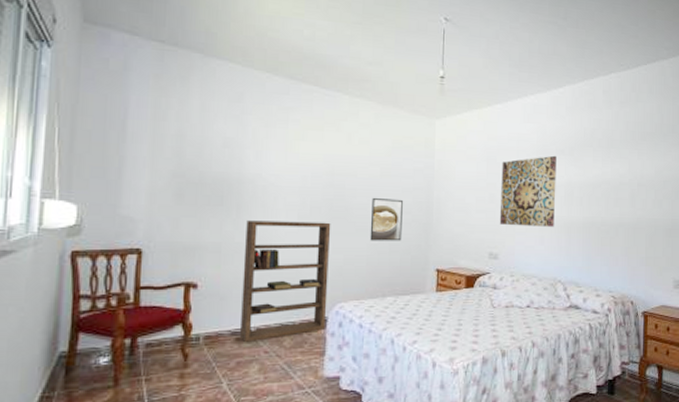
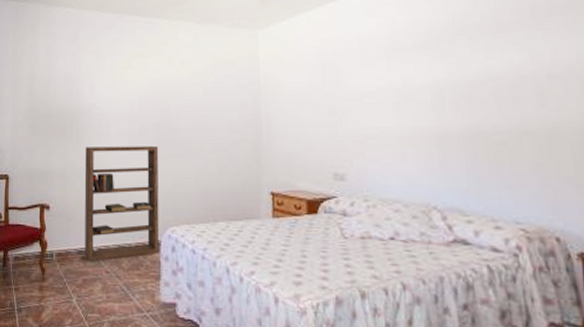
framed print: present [370,197,403,241] -> none [196,118,230,163]
wall art: present [499,155,557,227] -> none [341,52,420,141]

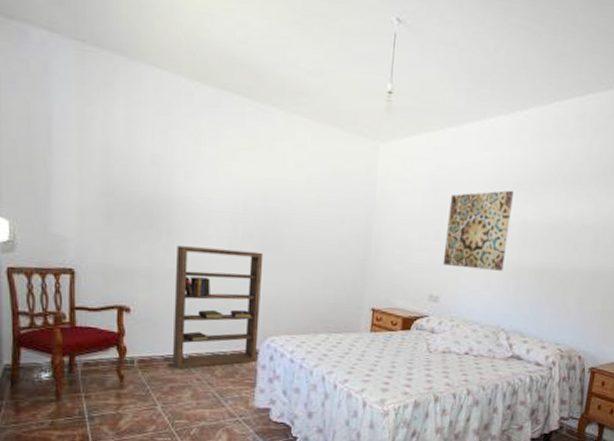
wall art: none [341,52,420,141] -> present [442,190,514,271]

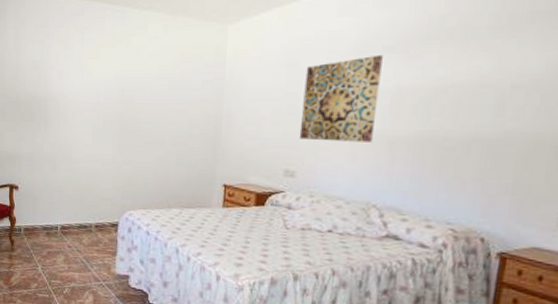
bookshelf: present [172,246,264,369] -> none [49,134,122,237]

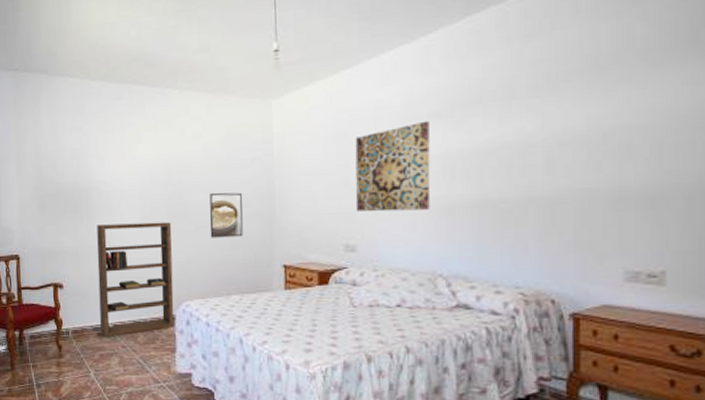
bookshelf: none [49,134,122,237] -> present [97,221,174,338]
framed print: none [157,111,190,155] -> present [209,192,243,238]

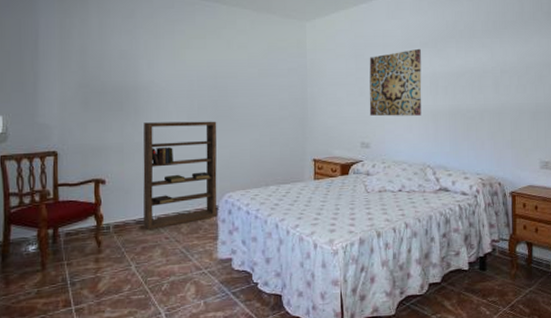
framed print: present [209,192,243,238] -> none [251,96,280,136]

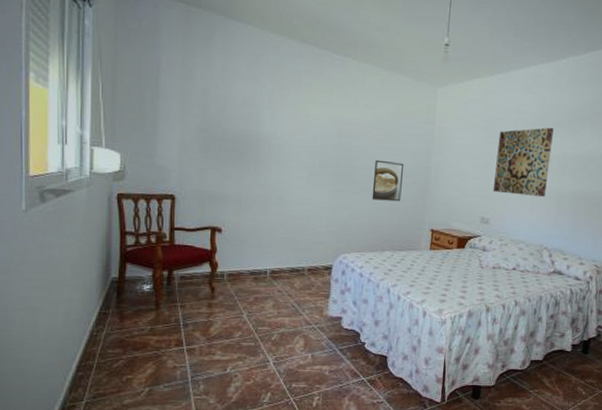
bookshelf: present [143,121,217,231] -> none [257,175,338,282]
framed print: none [251,96,280,136] -> present [372,159,403,202]

